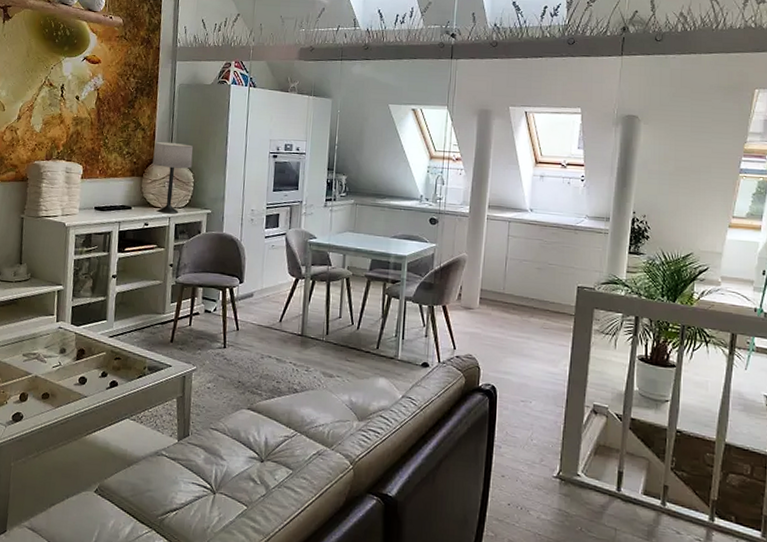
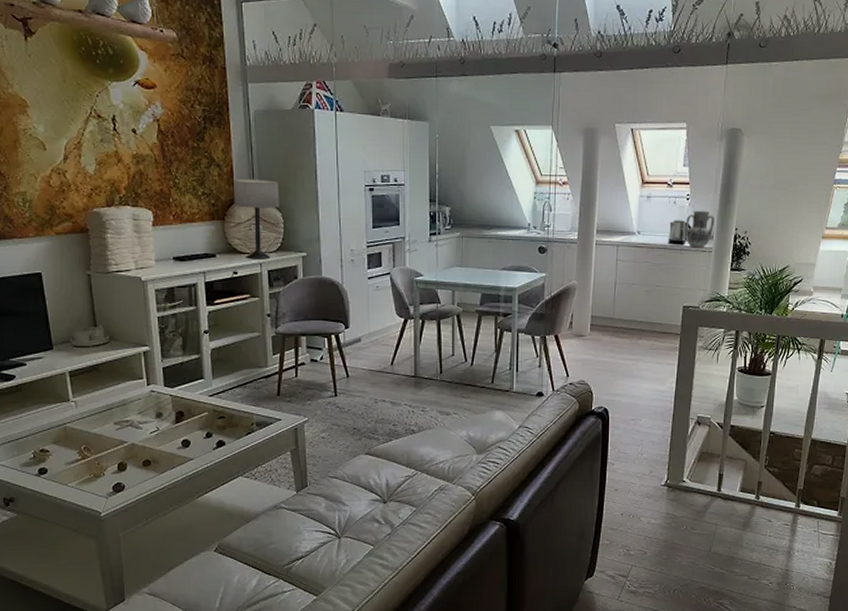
kettle: none [561,200,587,226] -> present [668,220,692,246]
ceramic jug: none [580,191,612,230] -> present [685,210,715,248]

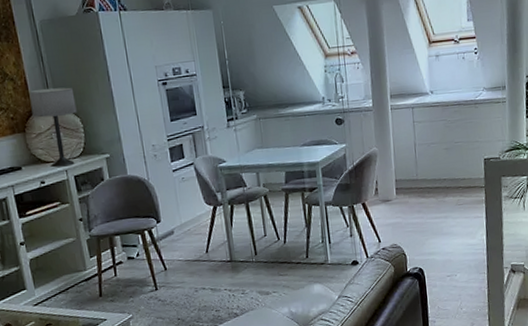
kettle: present [668,220,692,246] -> none [461,74,483,101]
ceramic jug: present [685,210,715,248] -> none [476,62,506,101]

